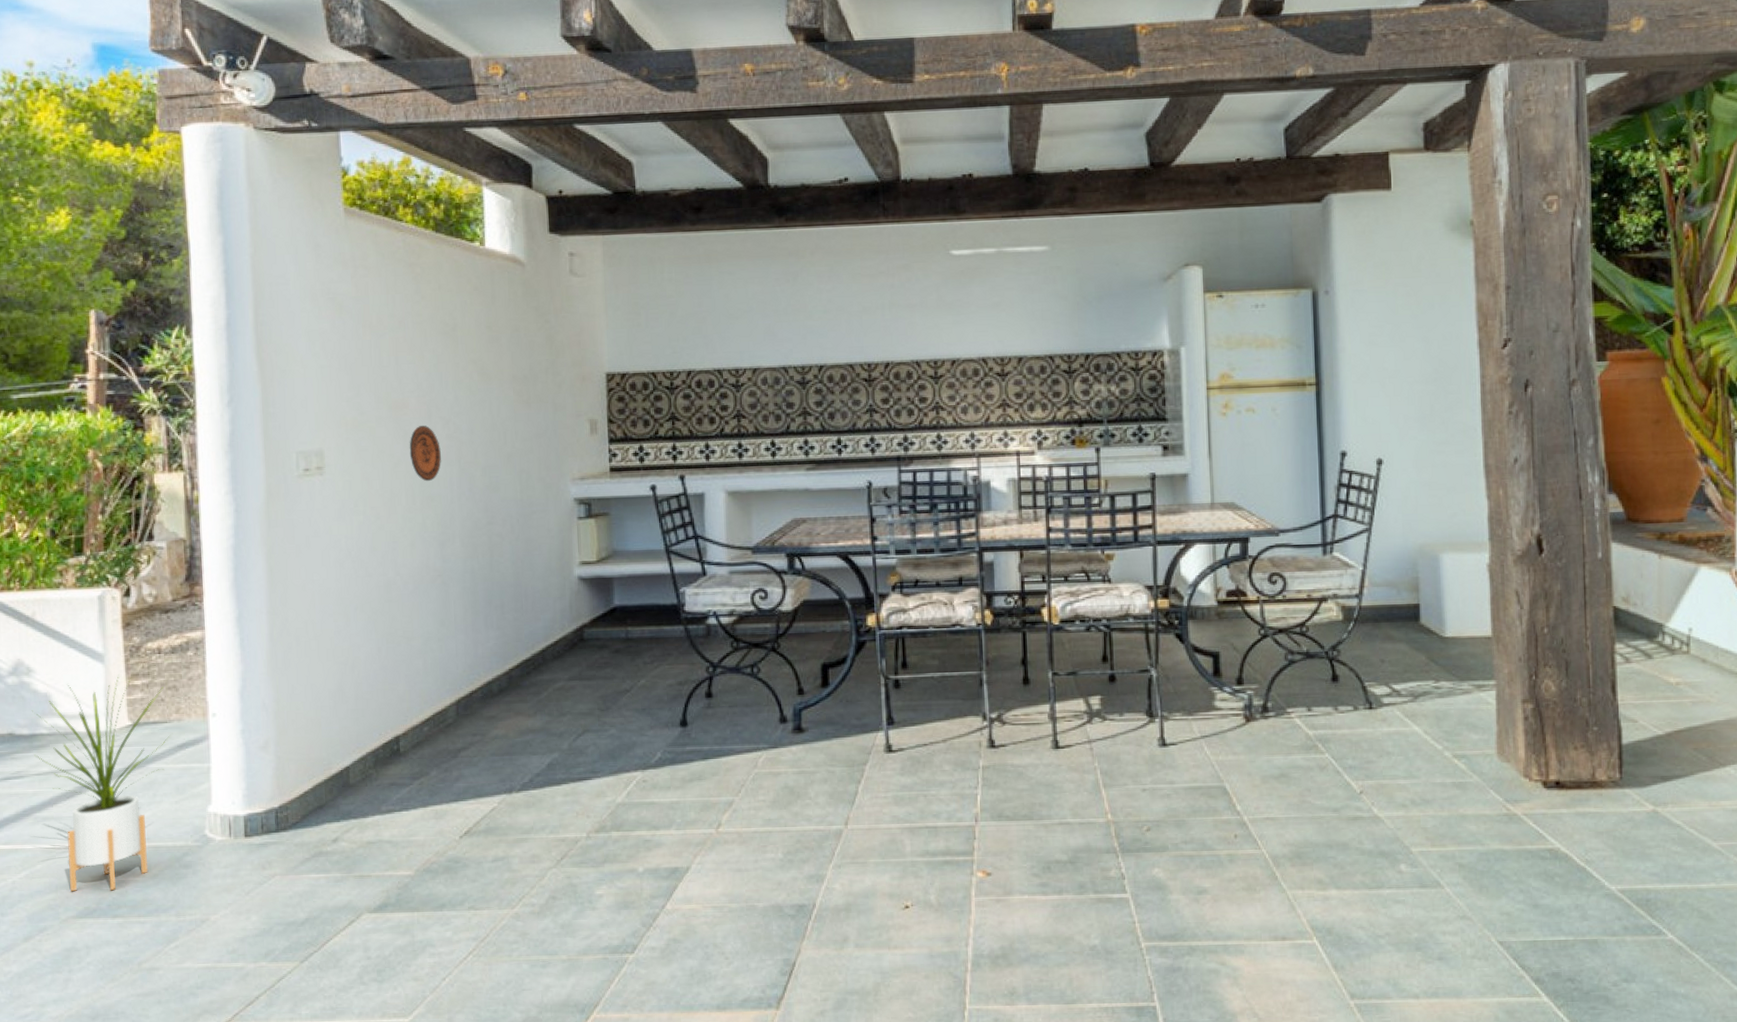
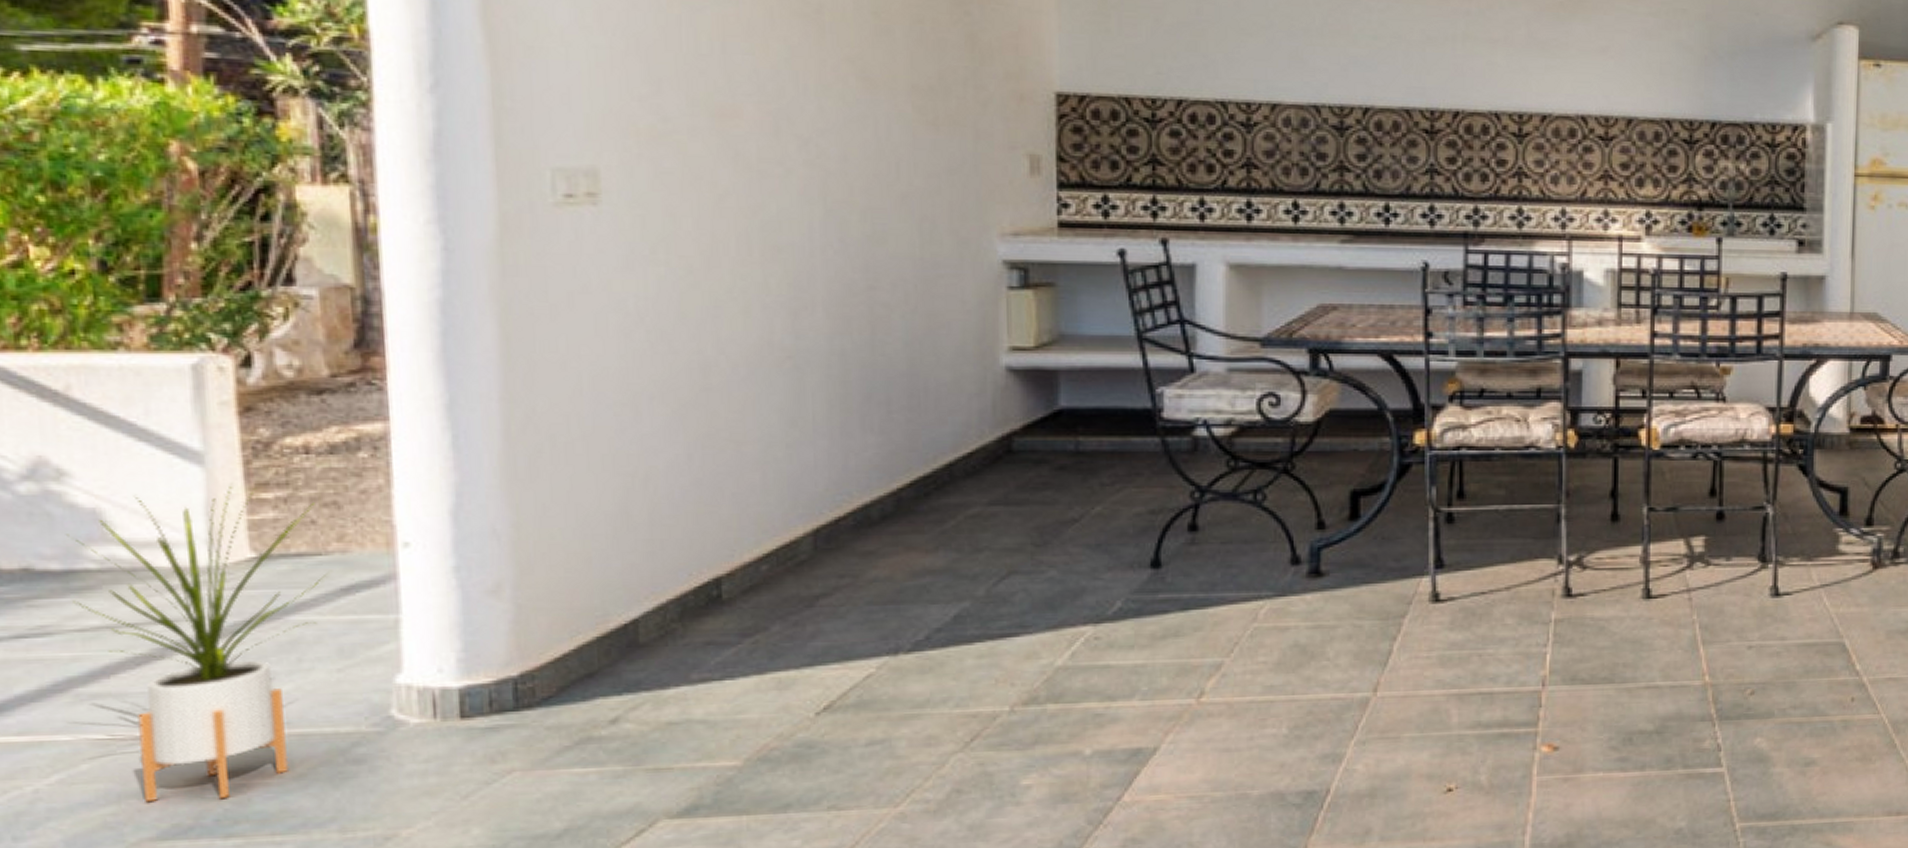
decorative plate: present [409,426,441,482] -> none [743,145,795,225]

